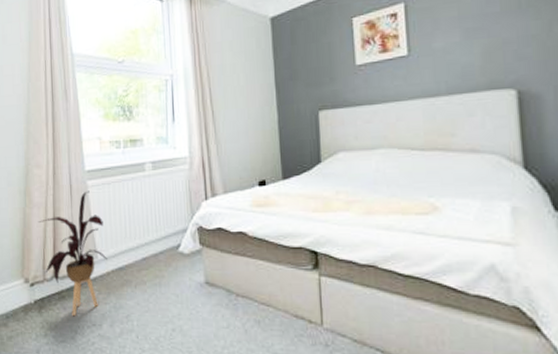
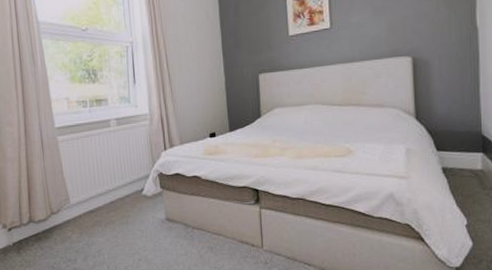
house plant: present [37,191,107,317] -> none [12,145,79,255]

